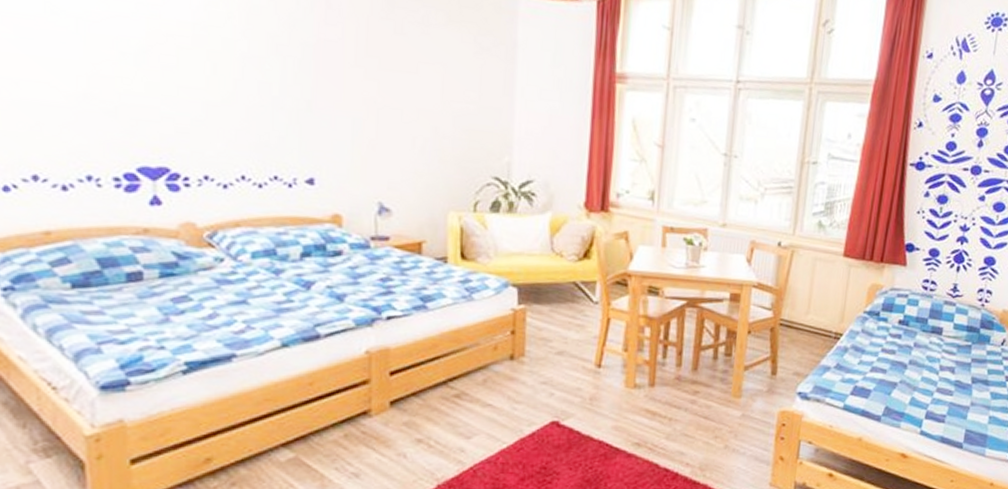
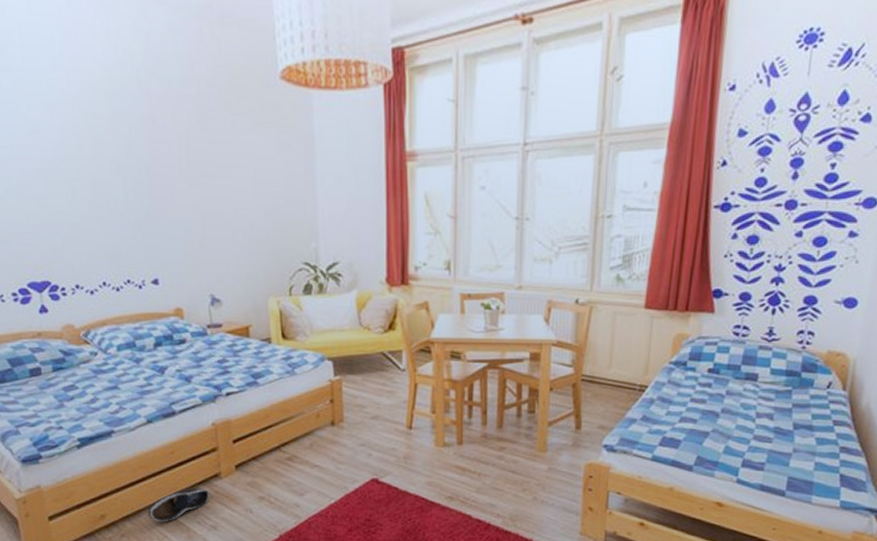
shoe: none [271,426,355,467] -> present [148,488,210,522]

